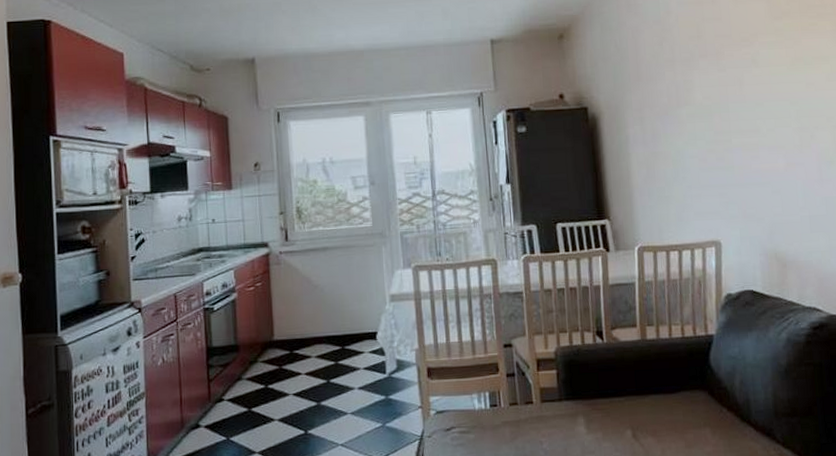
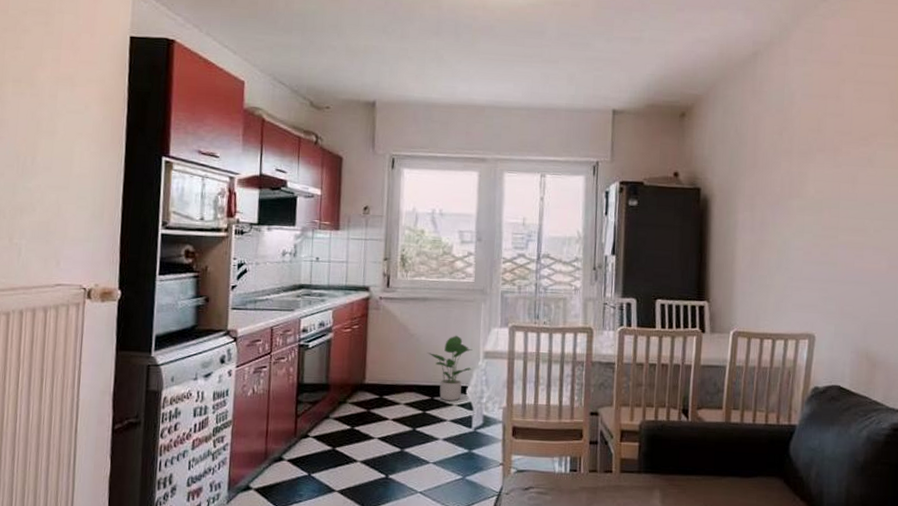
potted plant: none [333,281,379,349] -> present [427,335,473,402]

